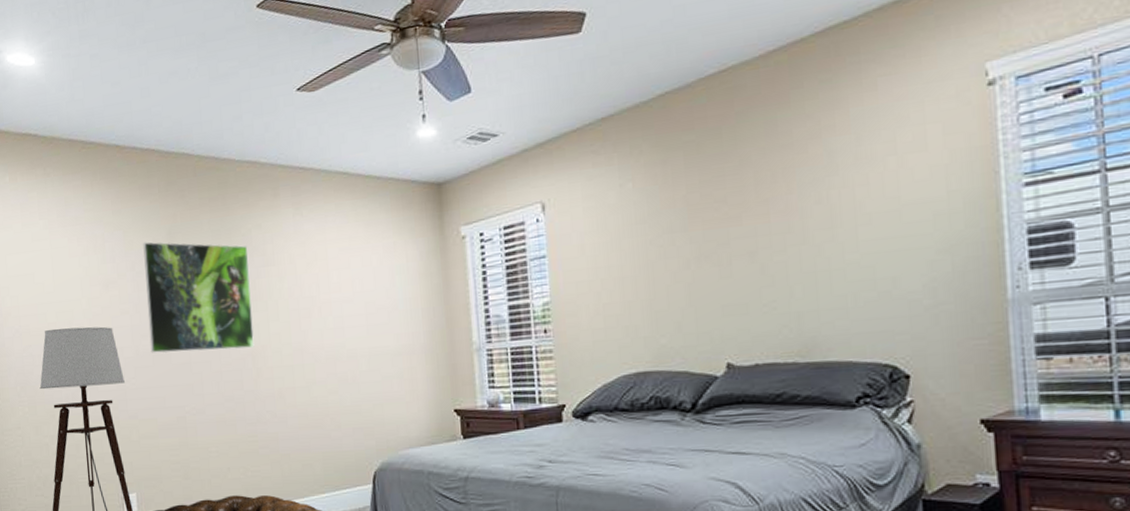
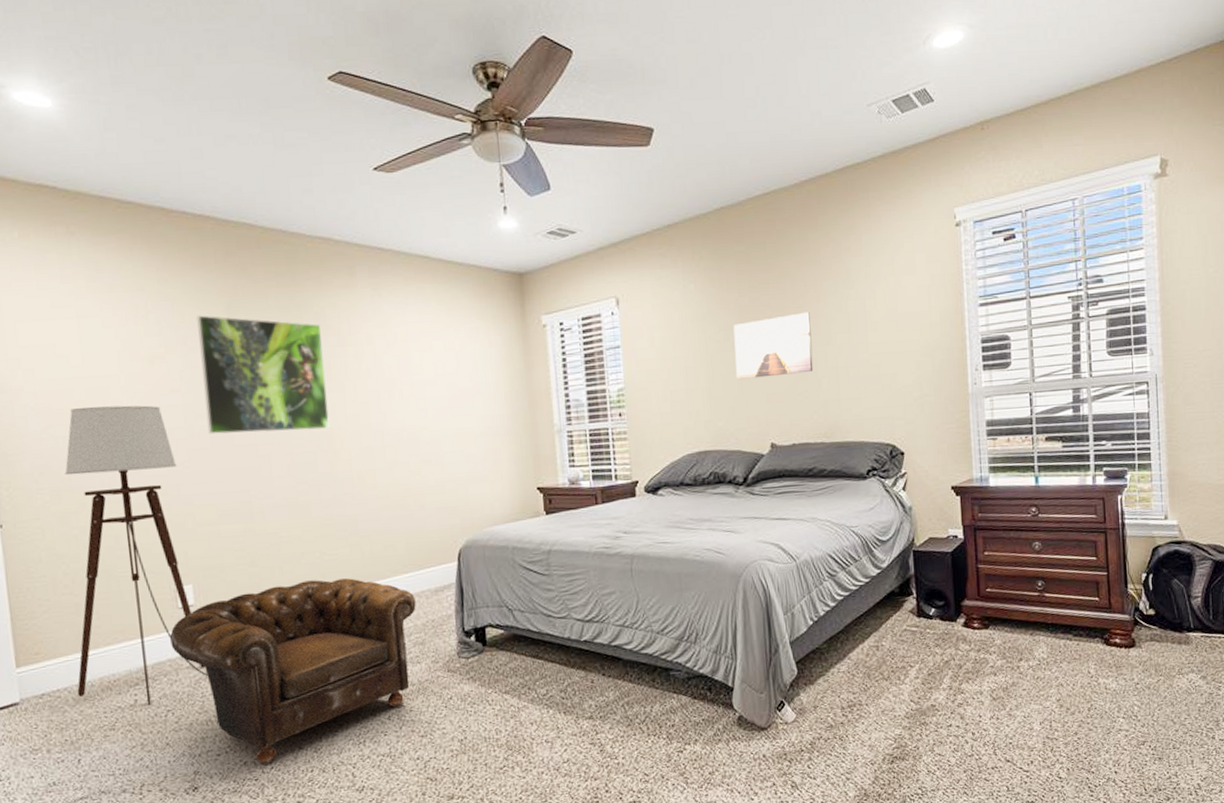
wall art: none [680,206,783,289] -> present [733,312,814,379]

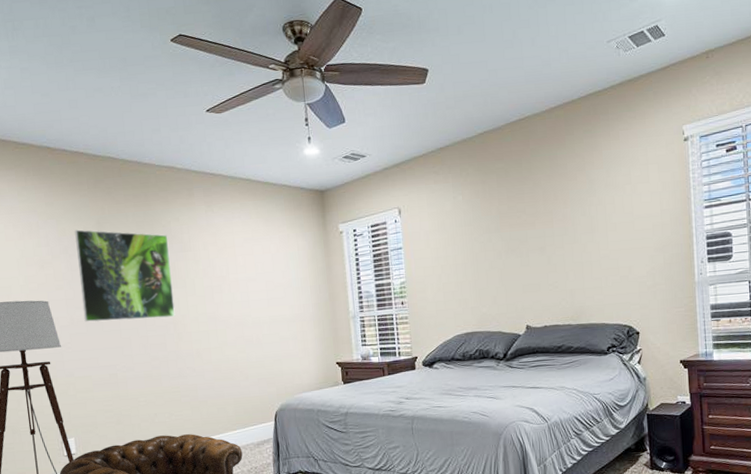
wall art: present [733,312,814,379] -> none [495,216,562,273]

